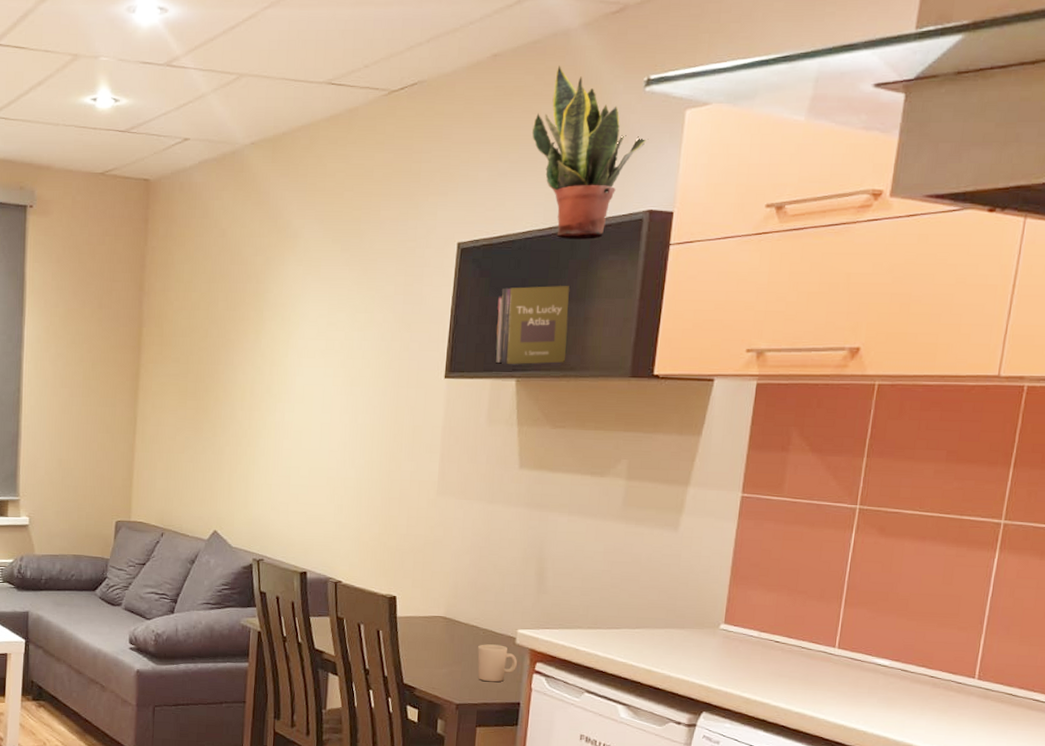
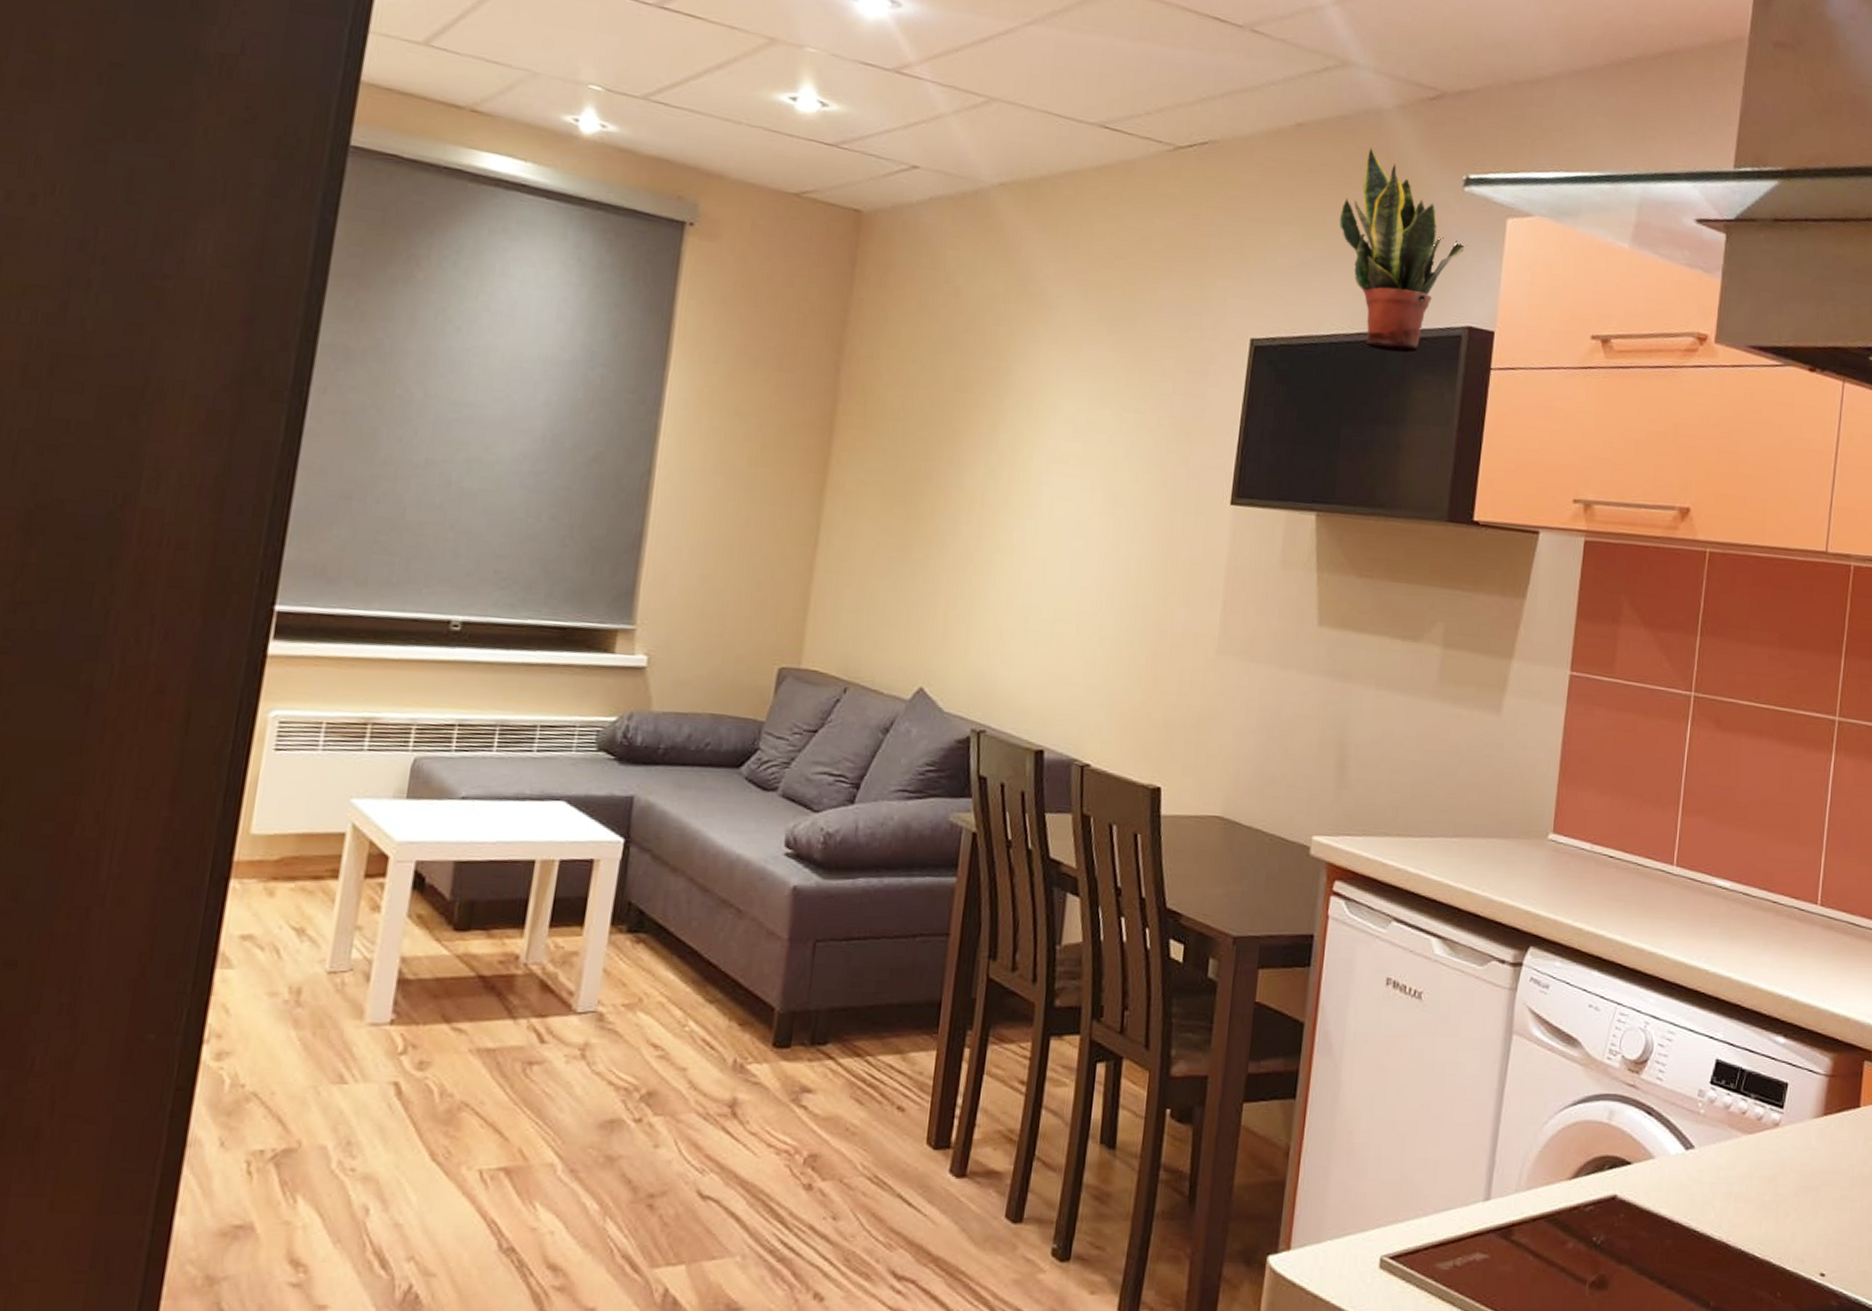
mug: present [477,644,517,682] -> none [1262,855,1311,907]
books: present [495,286,570,364] -> none [1291,399,1380,498]

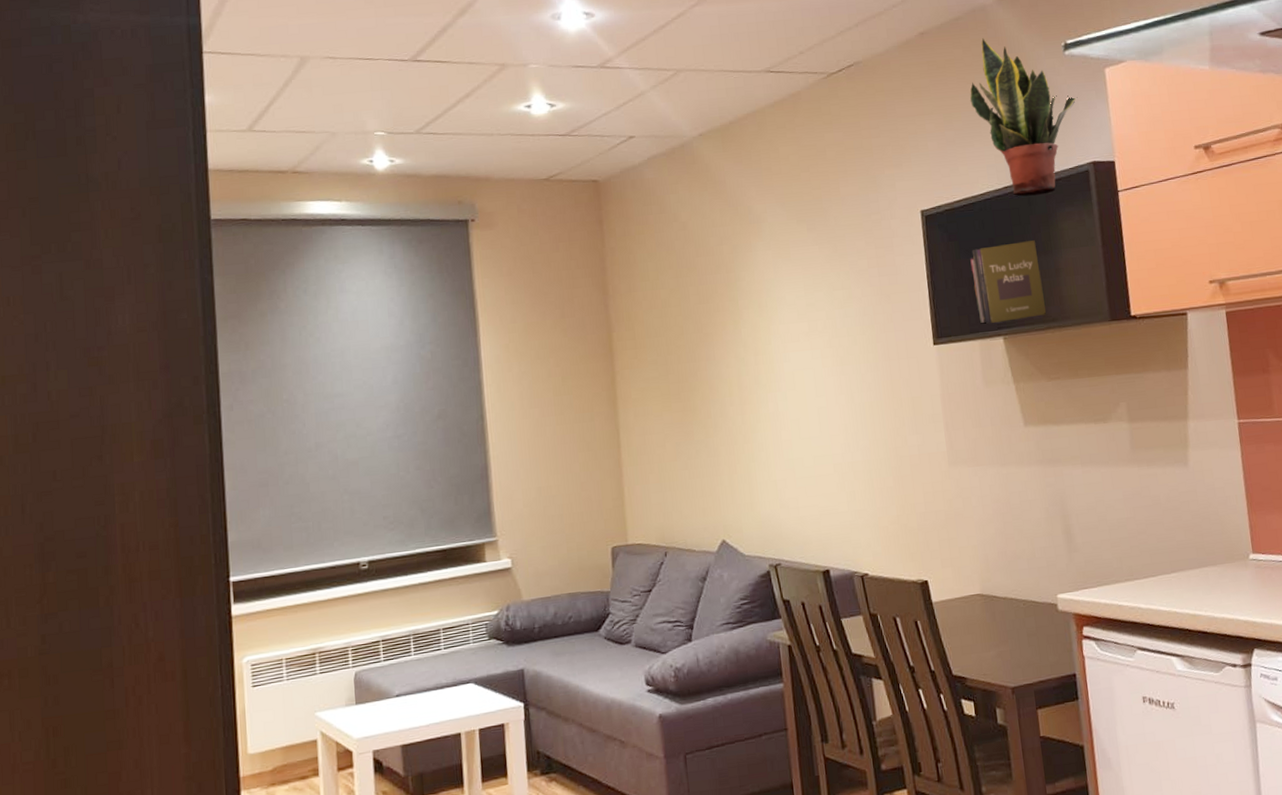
books: none [1291,399,1380,498] -> present [970,240,1046,324]

